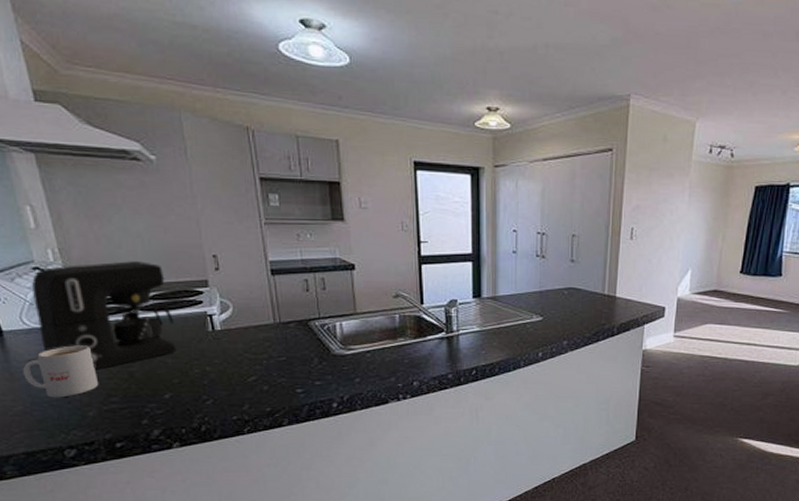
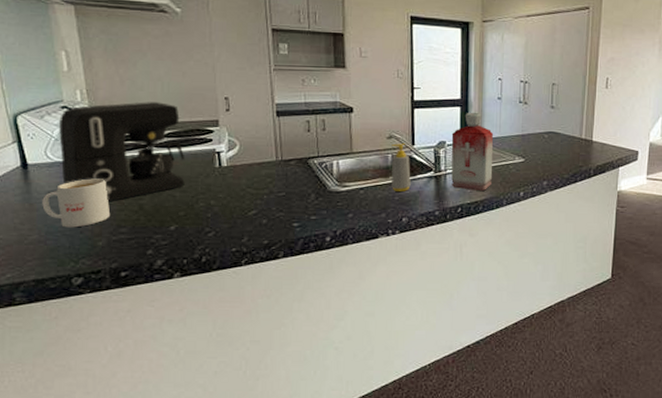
soap bottle: none [398,301,421,354] -> present [391,142,411,191]
bottle: none [463,268,509,353] -> present [451,113,493,192]

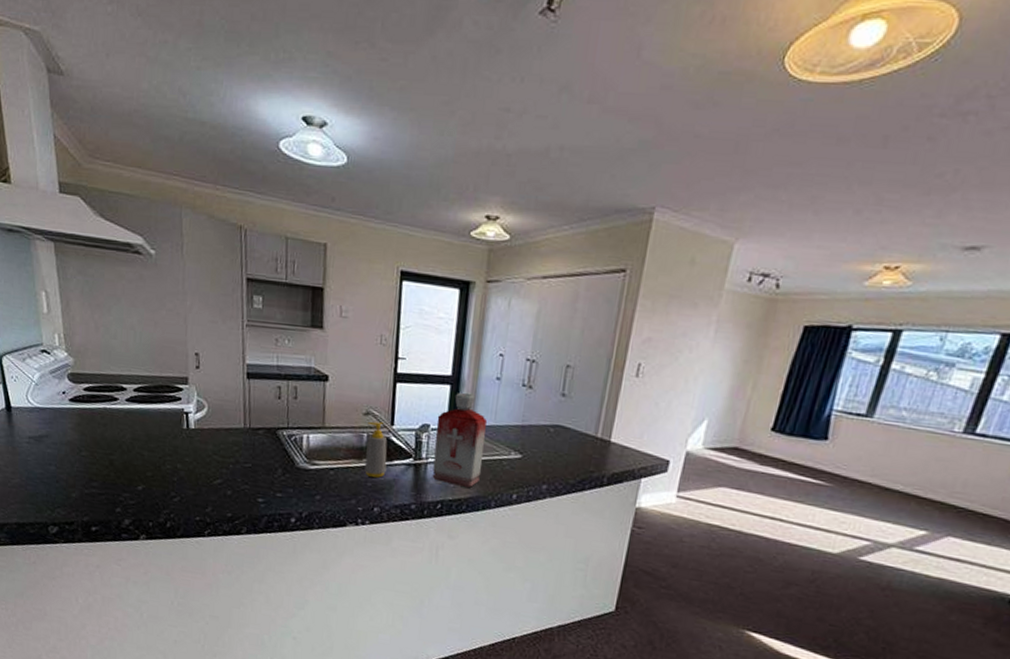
mug: present [42,178,111,228] -> none [23,427,84,476]
coffee maker: present [59,102,185,202] -> none [39,351,154,454]

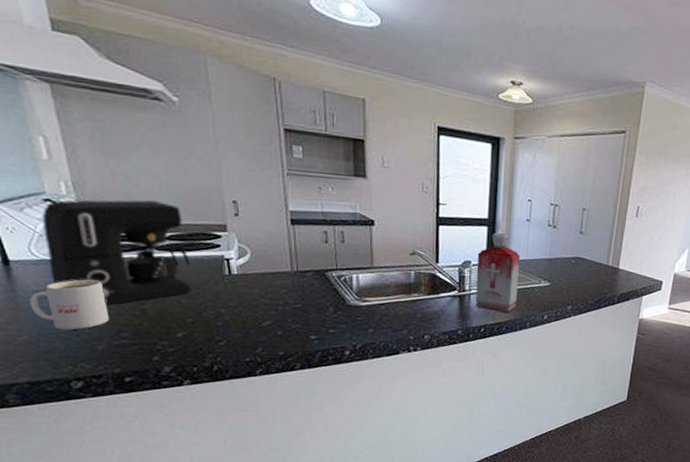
mug: none [23,427,84,476] -> present [30,279,110,330]
coffee maker: none [39,351,154,454] -> present [42,200,191,306]
soap bottle: present [365,421,388,478] -> none [414,260,434,309]

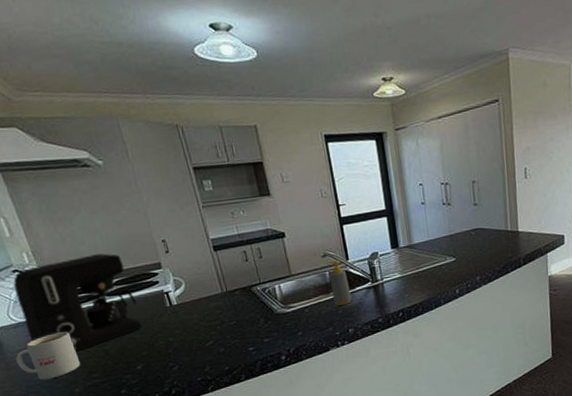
soap bottle: none [414,260,434,309] -> present [327,259,352,306]
bottle: present [475,233,520,313] -> none [382,220,428,295]

